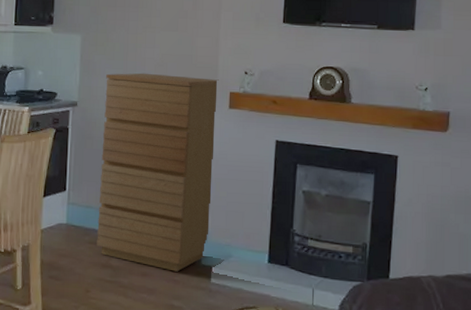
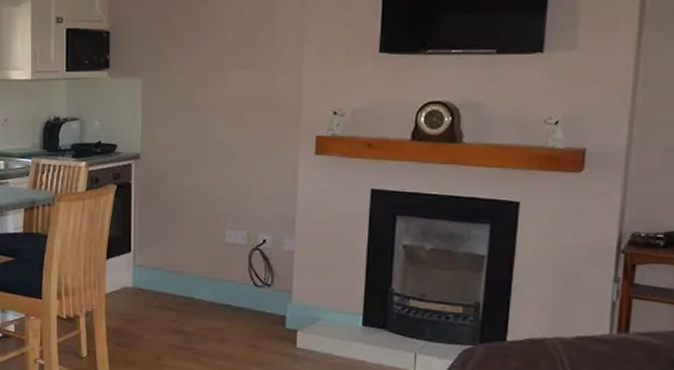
dresser: present [97,73,219,272] -> none [167,118,303,337]

